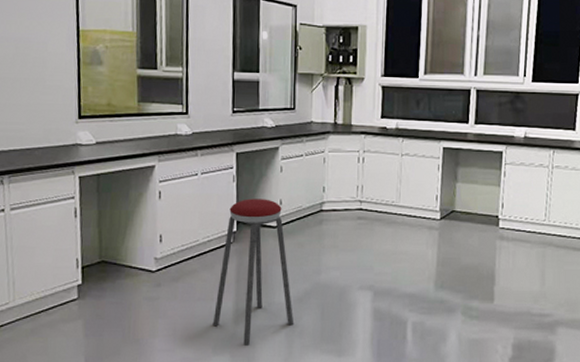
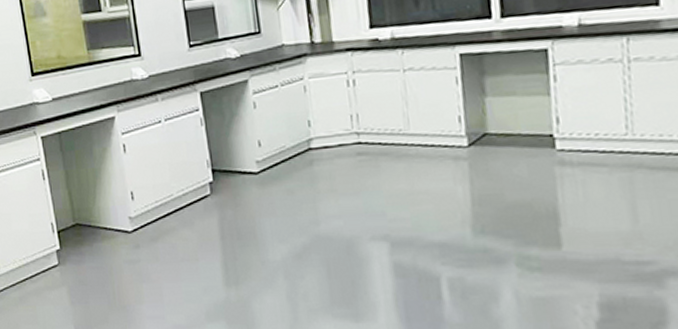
music stool: present [212,198,294,346] -> none [201,141,296,311]

